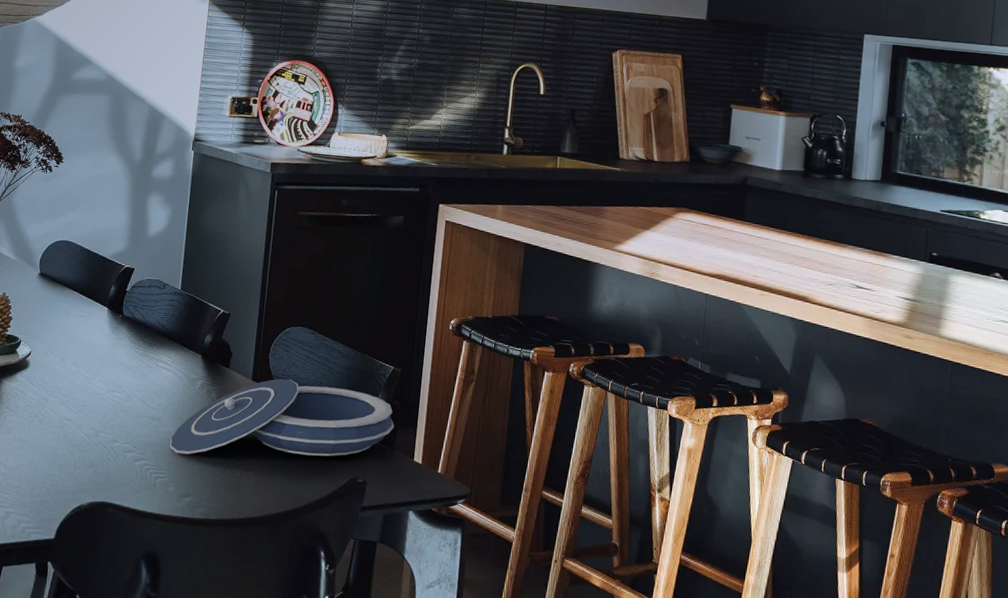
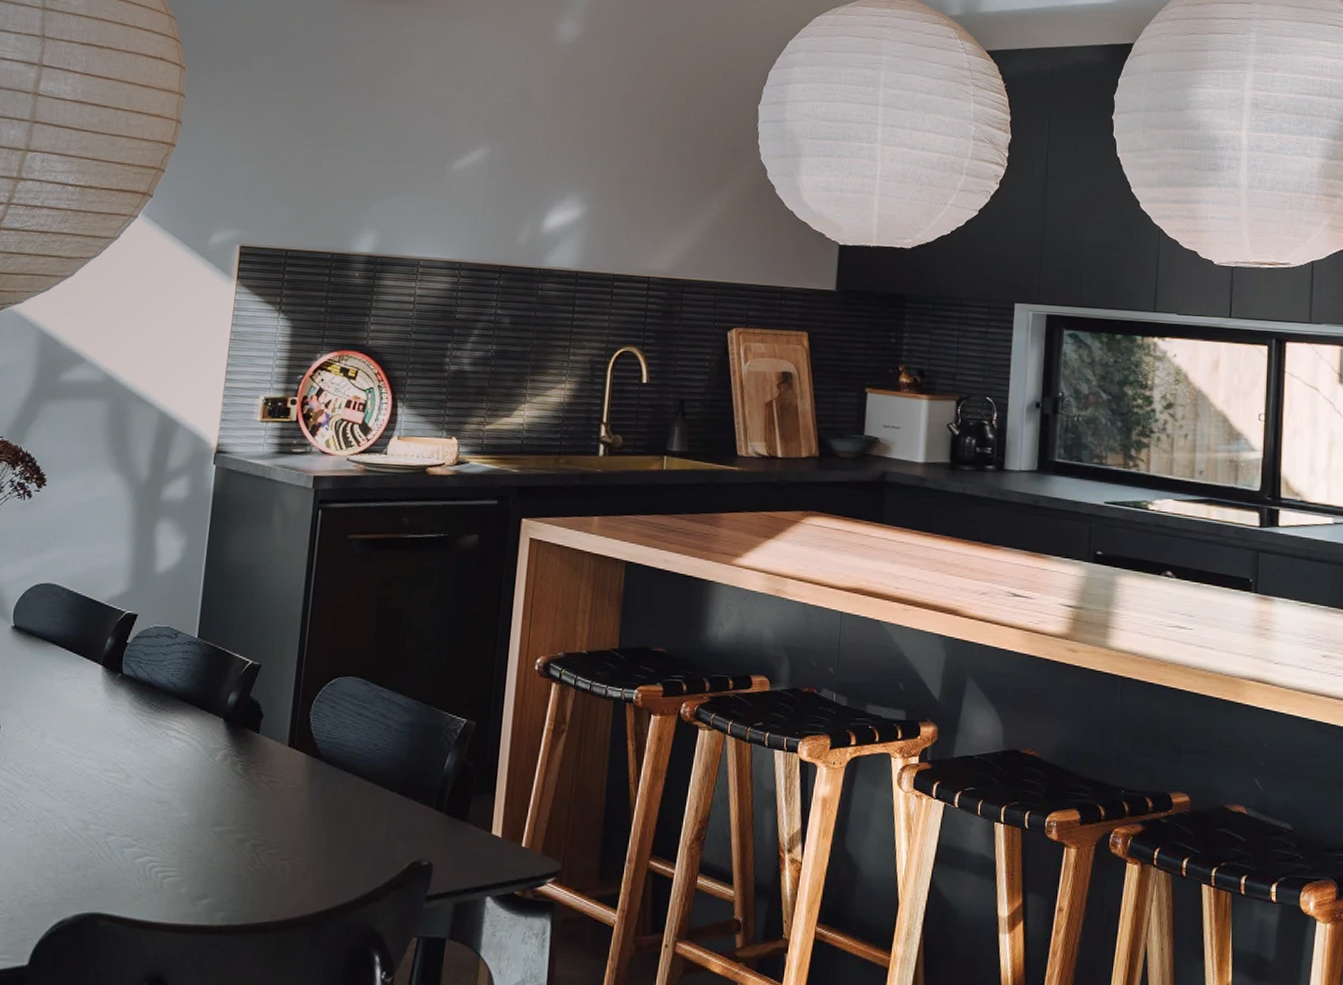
bowl: present [170,378,395,457] -> none [181,742,468,845]

